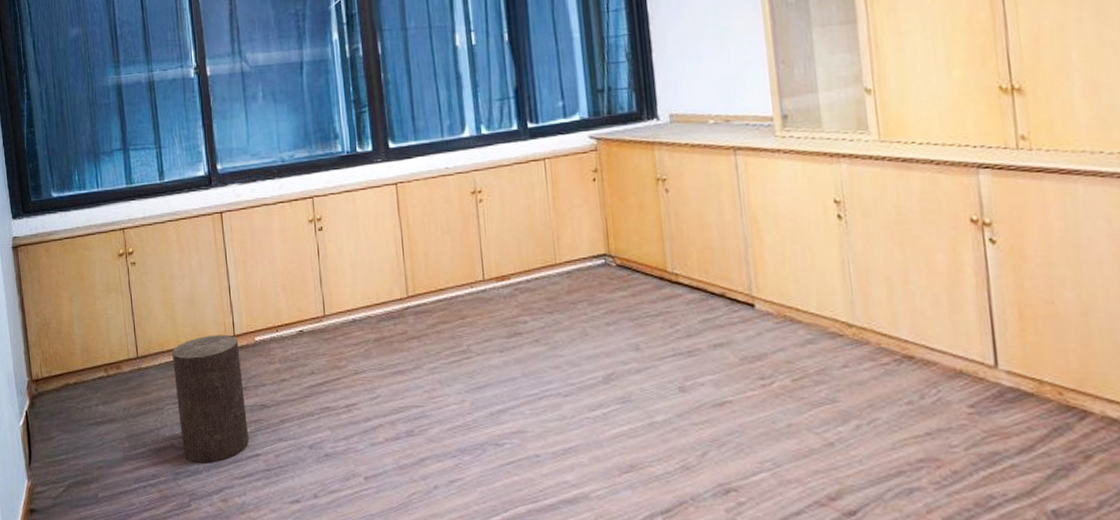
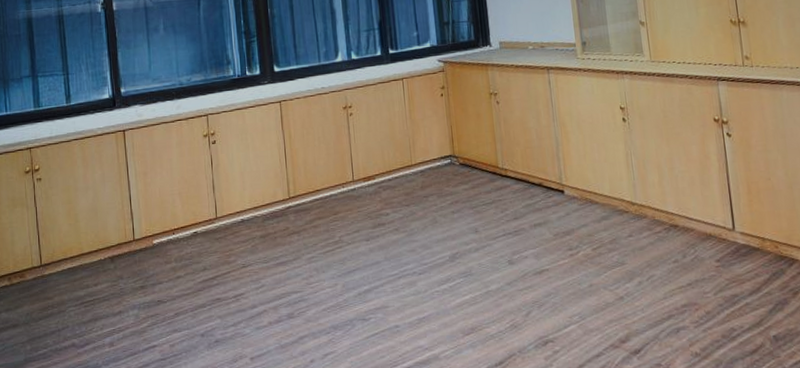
stool: present [171,334,250,463] -> none [74,239,147,359]

